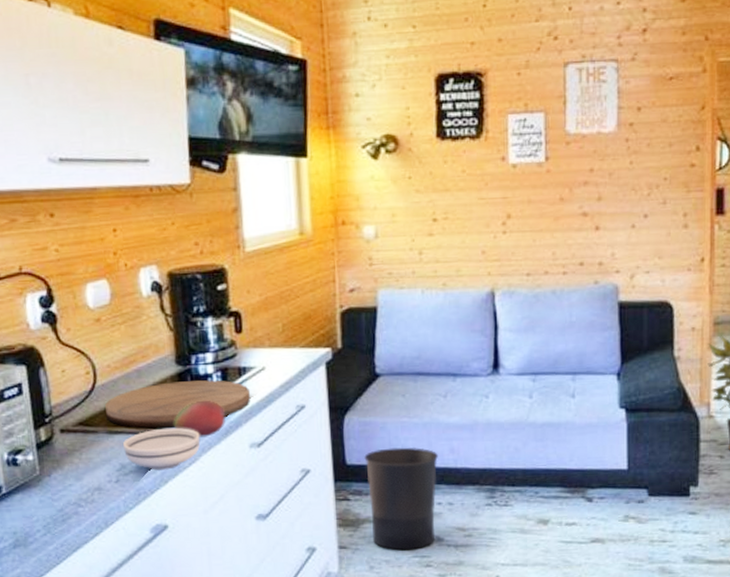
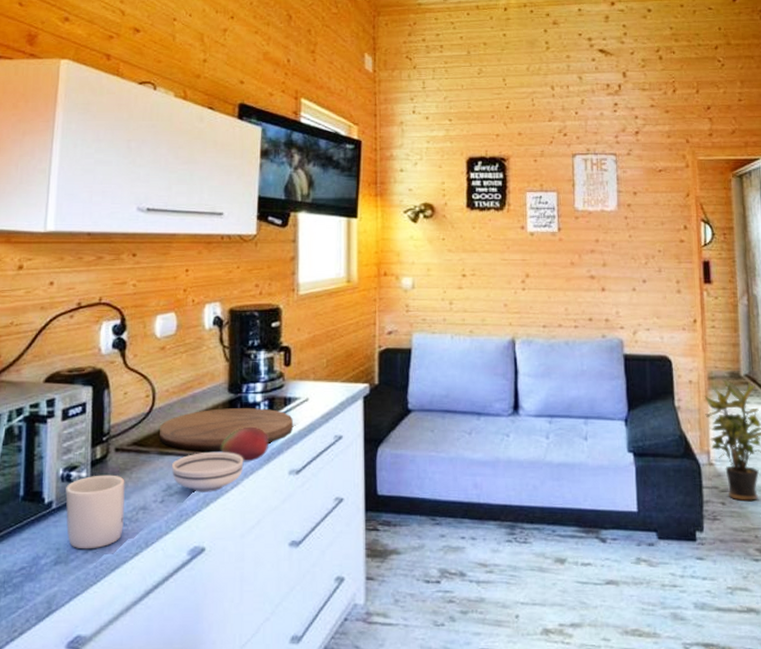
mug: none [13,456,80,532] -> present [65,475,125,550]
waste bin: present [364,447,438,551] -> none [394,480,462,585]

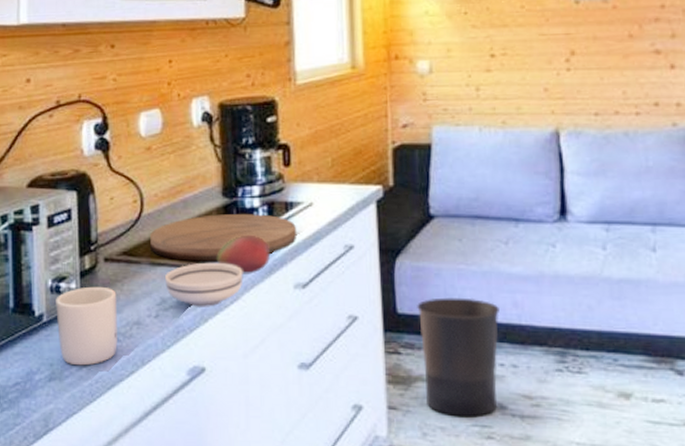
waste bin: none [394,480,462,585] -> present [417,297,500,418]

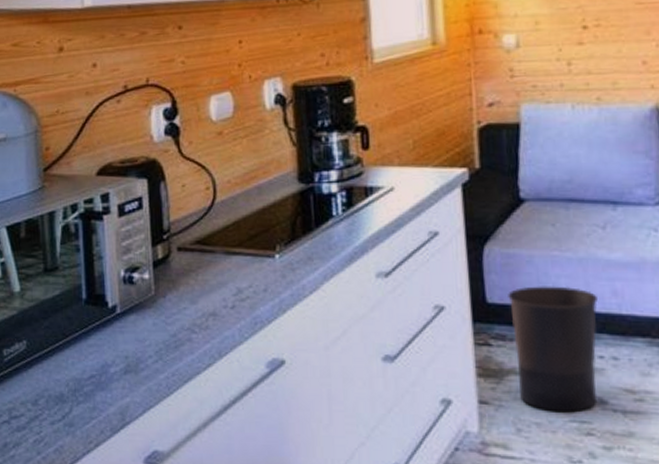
mug: present [56,286,118,366] -> none [129,277,194,358]
cutting board: present [150,214,297,262] -> none [224,200,379,251]
bowl: present [165,262,243,309] -> none [241,250,323,299]
fruit: present [217,235,271,274] -> none [295,221,351,263]

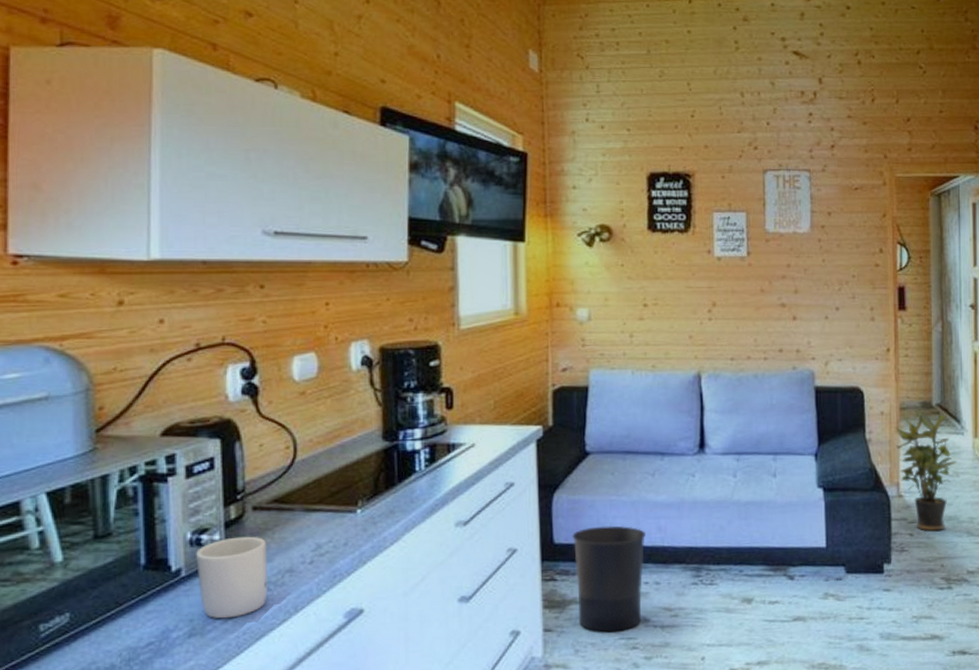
mug: none [129,277,194,358] -> present [196,536,268,619]

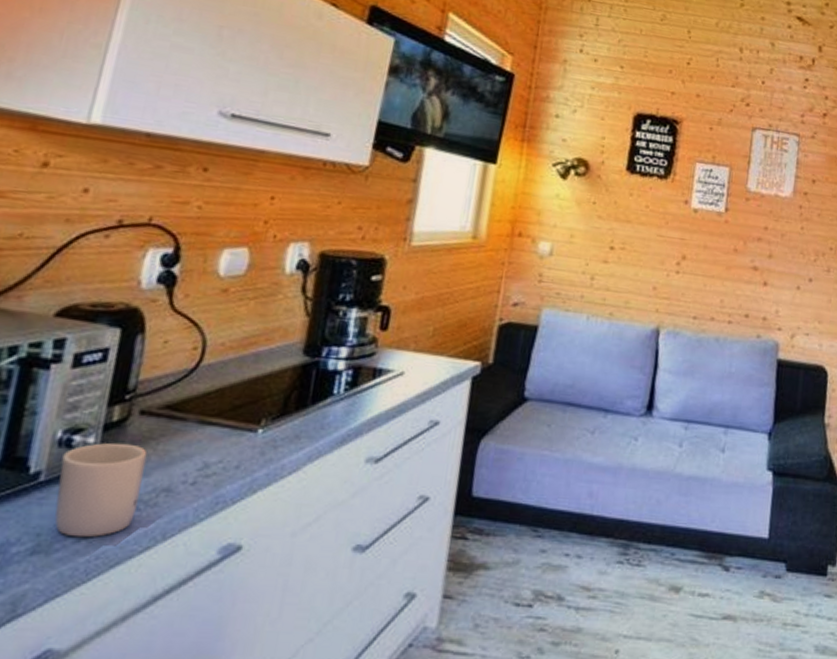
waste bin: present [572,525,646,633] -> none [484,483,575,609]

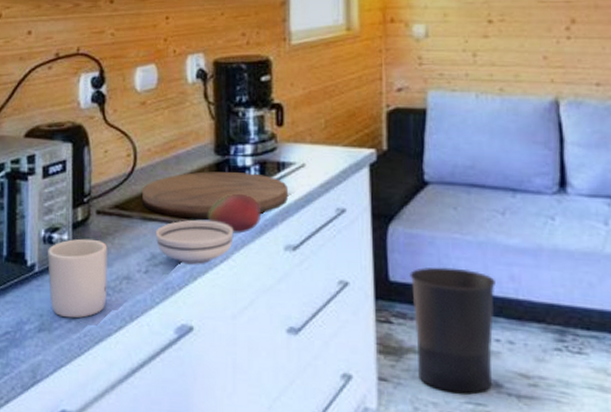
cutting board: none [203,373,381,426] -> present [142,171,289,220]
bowl: none [212,425,311,478] -> present [156,219,234,266]
fruit: none [282,399,347,443] -> present [208,193,262,234]
waste bin: none [484,483,575,609] -> present [410,267,496,394]

